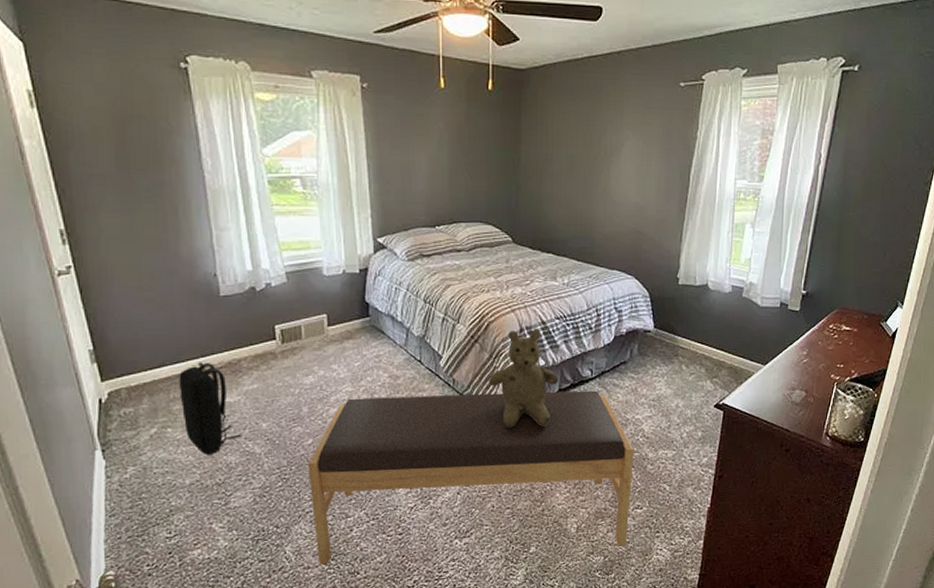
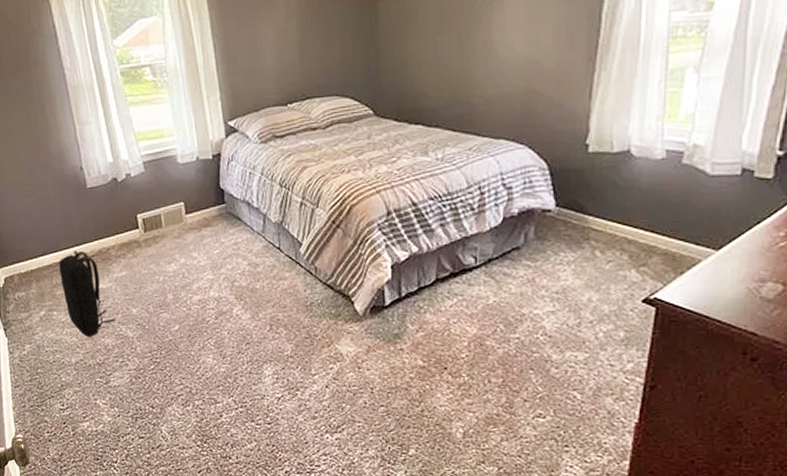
bench: present [308,390,634,565] -> none [176,280,533,459]
teddy bear: present [488,330,559,428] -> none [353,213,436,320]

